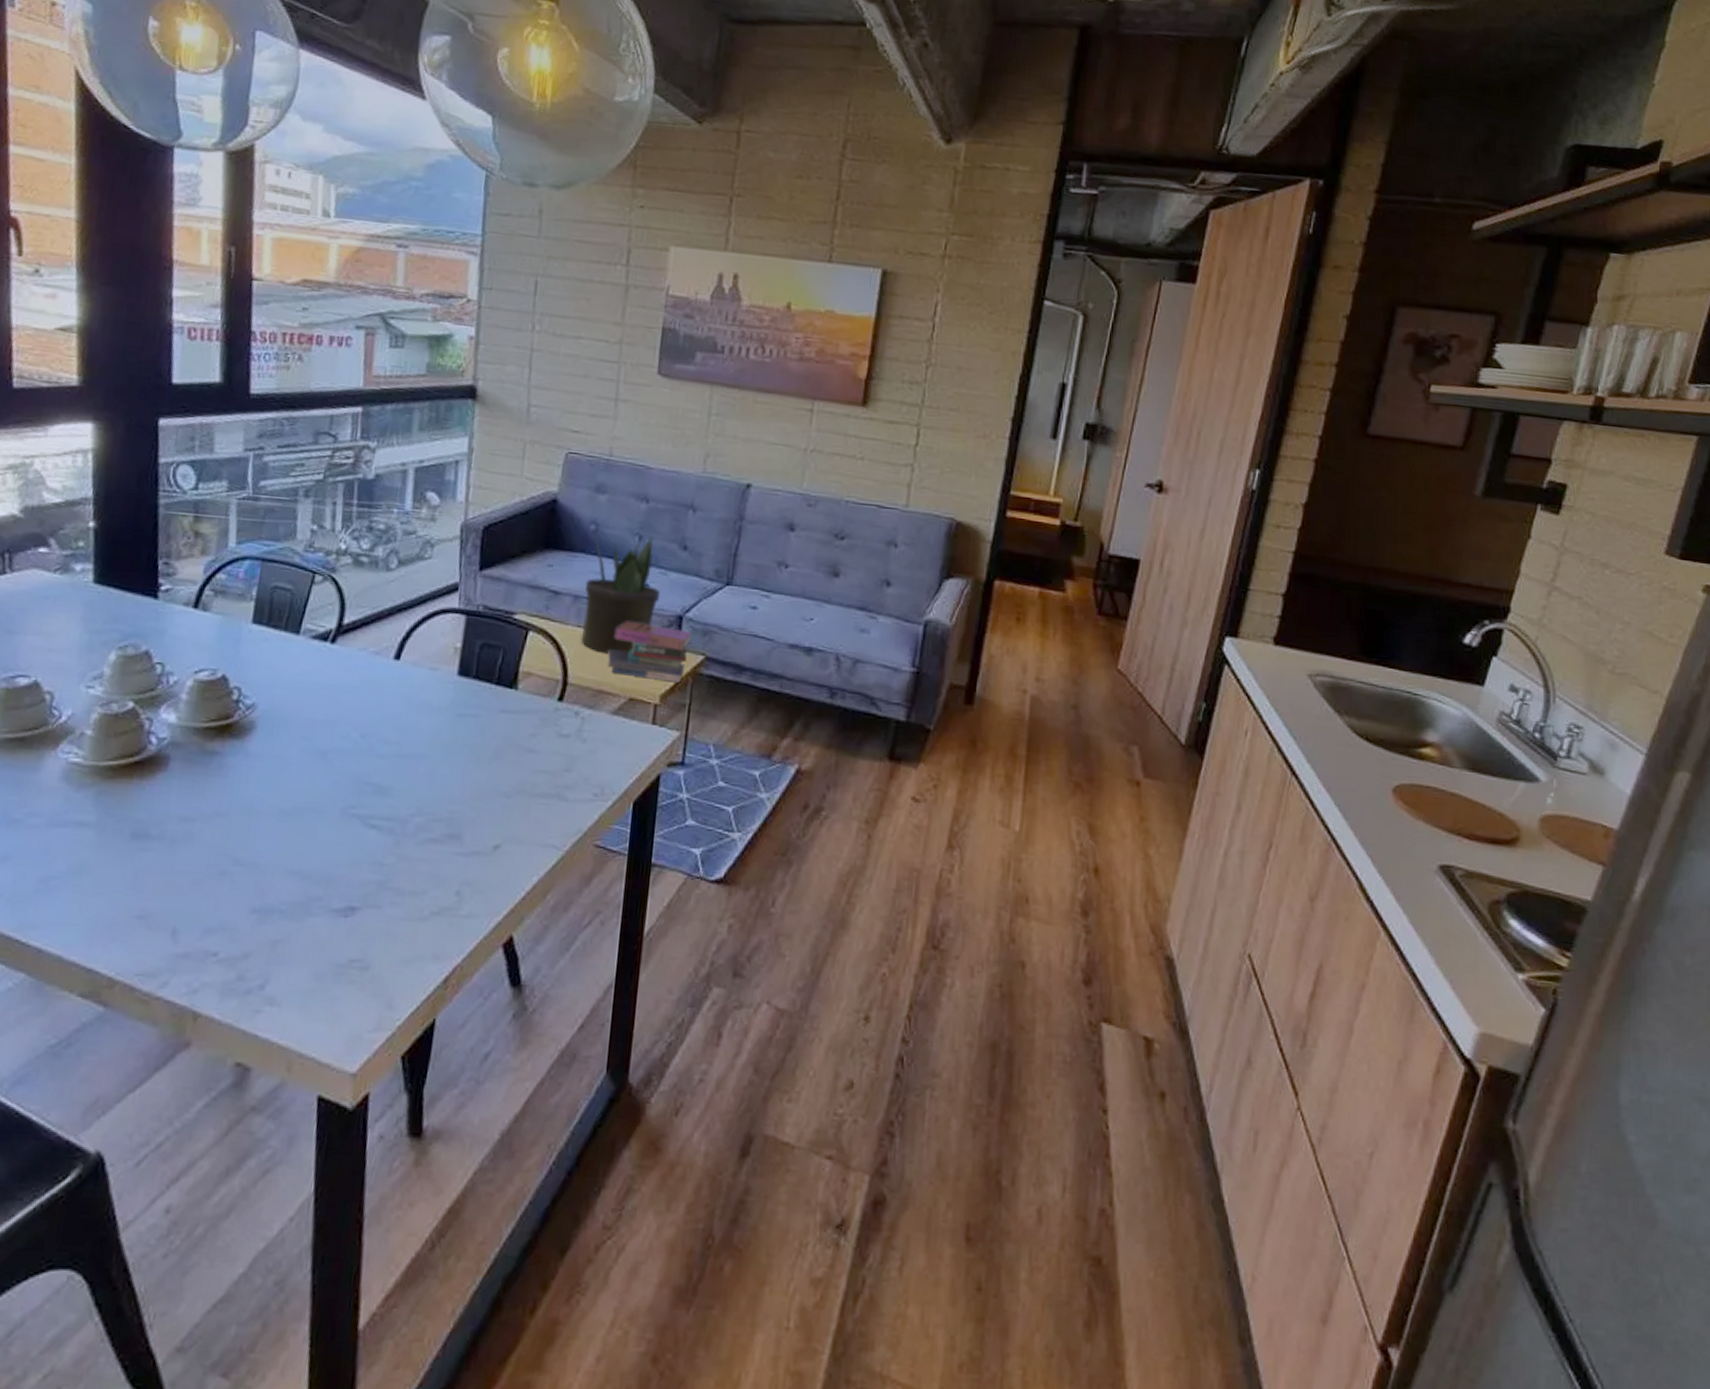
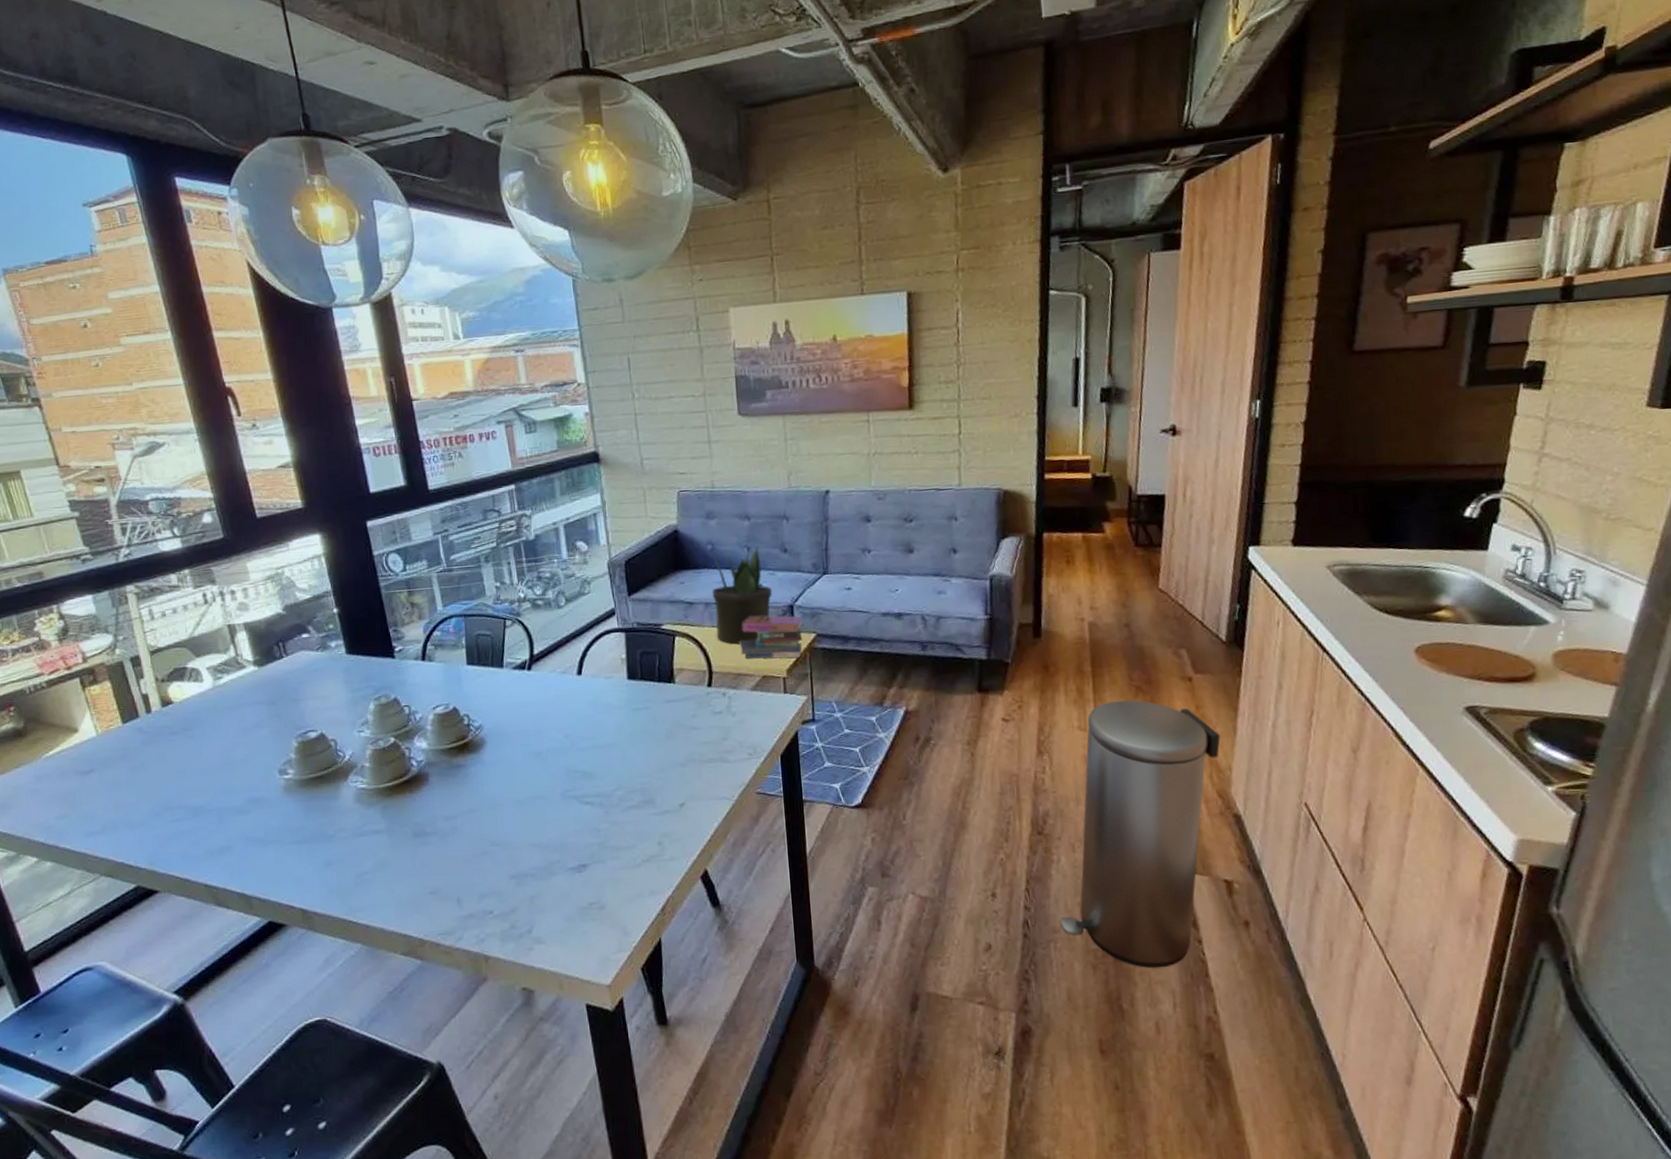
pedal bin: none [941,796,1163,1138] -> present [1059,700,1221,968]

